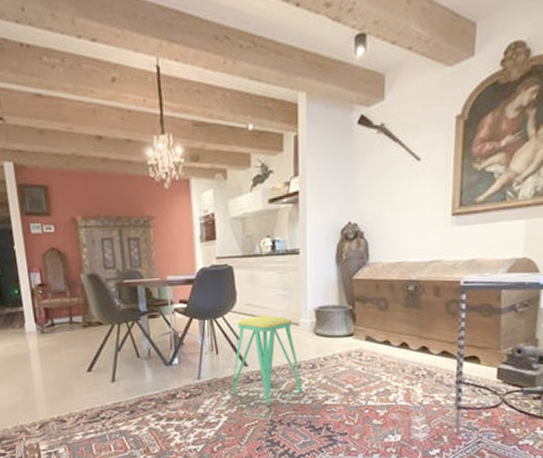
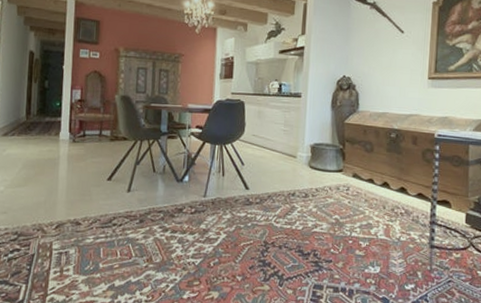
stool: present [231,315,302,405] -> none [232,146,295,228]

